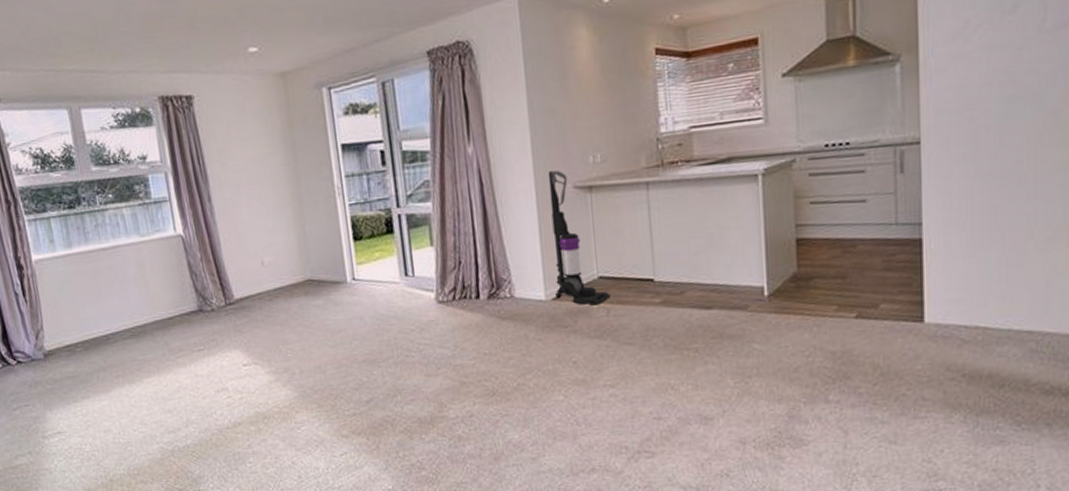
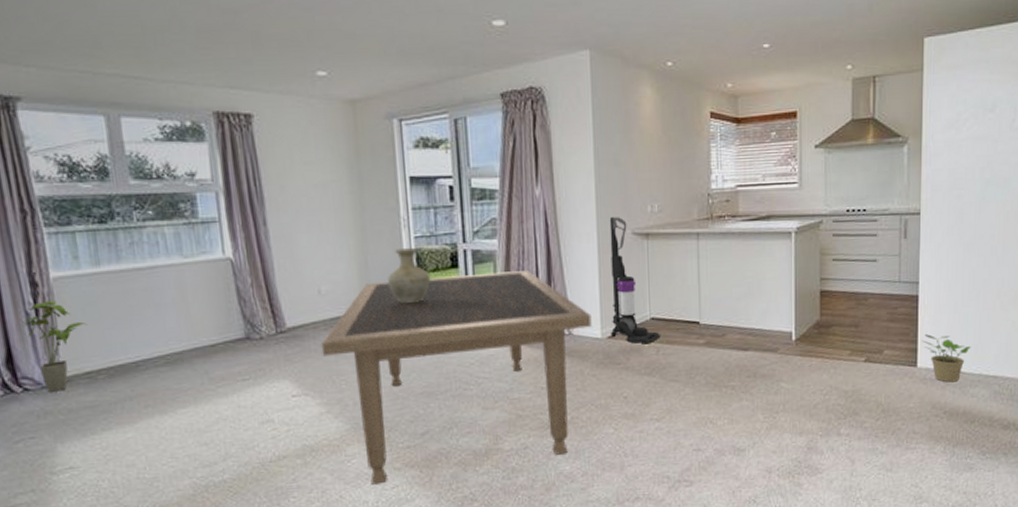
house plant: none [13,280,65,364] -> present [23,300,87,392]
dining table: none [267,232,535,451] -> present [321,270,592,485]
vase: none [325,214,368,272] -> present [388,247,431,304]
potted plant: none [930,284,995,340] -> present [922,334,971,383]

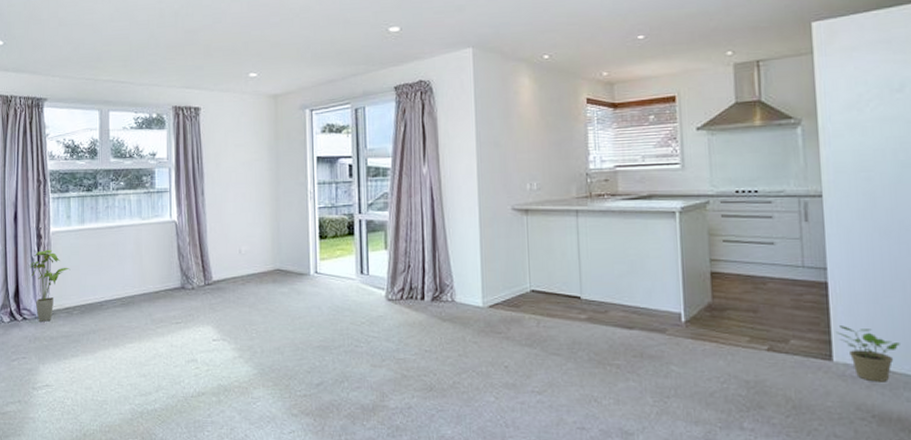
dining table: present [321,270,592,485] -> none [238,240,474,428]
vase: present [388,247,431,304] -> none [295,216,331,265]
vacuum cleaner: present [609,217,661,345] -> none [490,194,542,316]

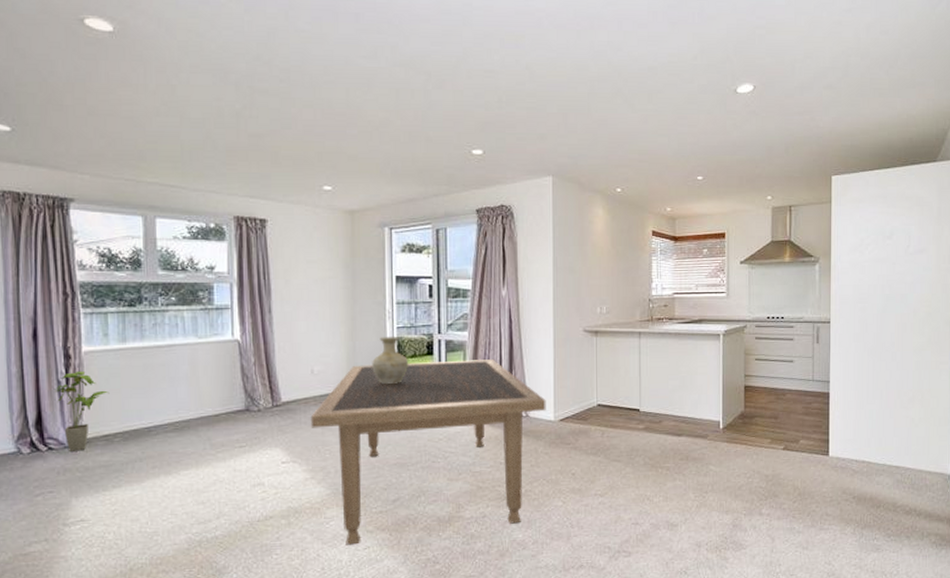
dining table: none [238,240,474,428] -> present [310,359,546,545]
vase: none [295,216,331,265] -> present [372,336,409,385]
potted plant: present [837,326,900,382] -> none [833,427,876,471]

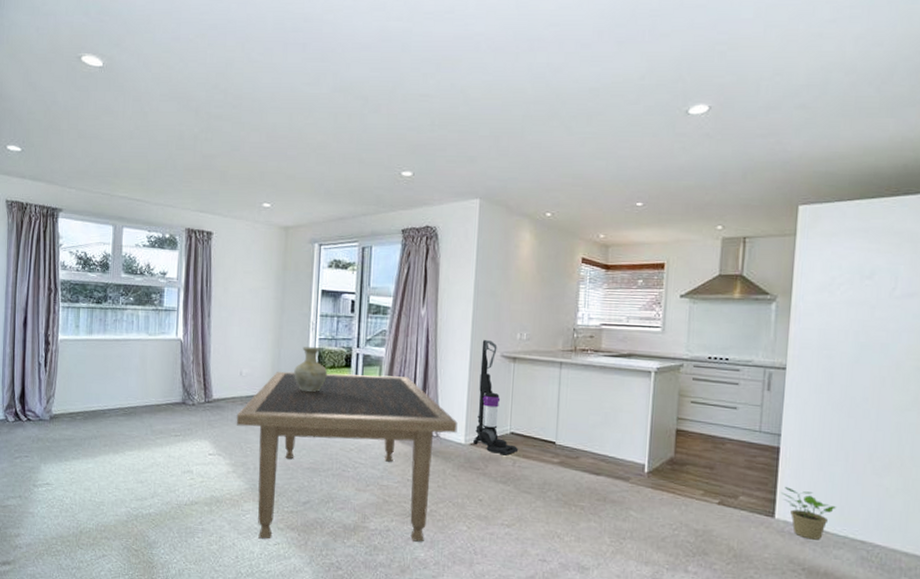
house plant: present [55,370,110,451] -> none [36,355,76,424]
vacuum cleaner: none [563,316,606,428] -> present [473,340,519,456]
potted plant: none [833,427,876,471] -> present [781,487,836,540]

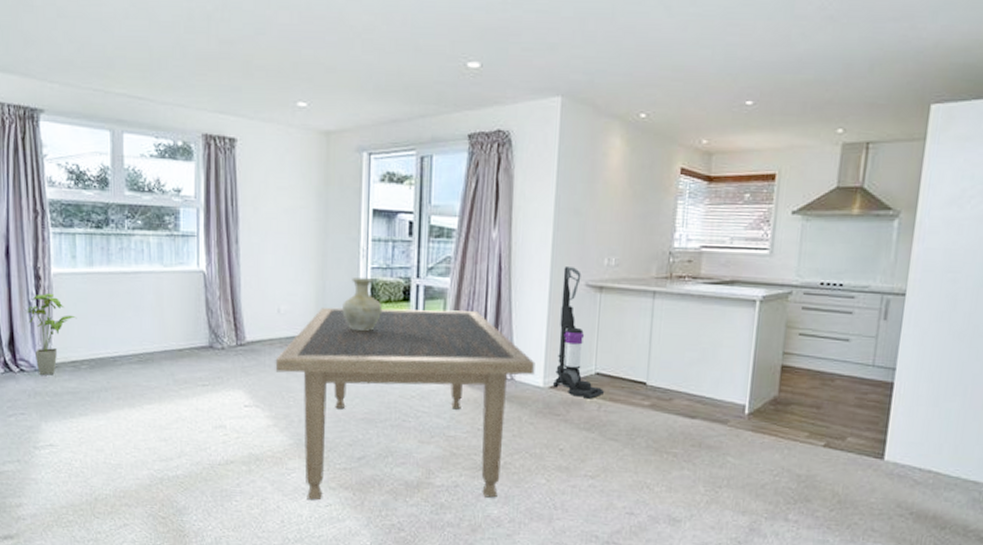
house plant: none [36,355,76,424] -> present [26,293,77,375]
potted plant: present [781,487,836,540] -> none [893,426,950,482]

